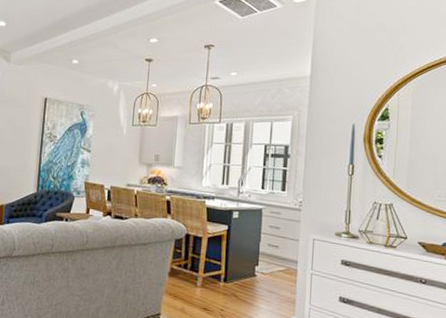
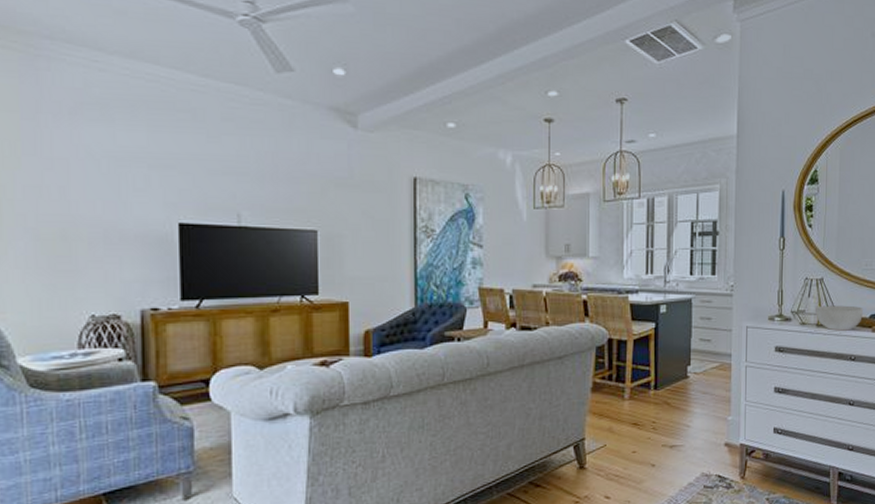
bowl: none [383,228,436,255] -> present [814,305,864,331]

